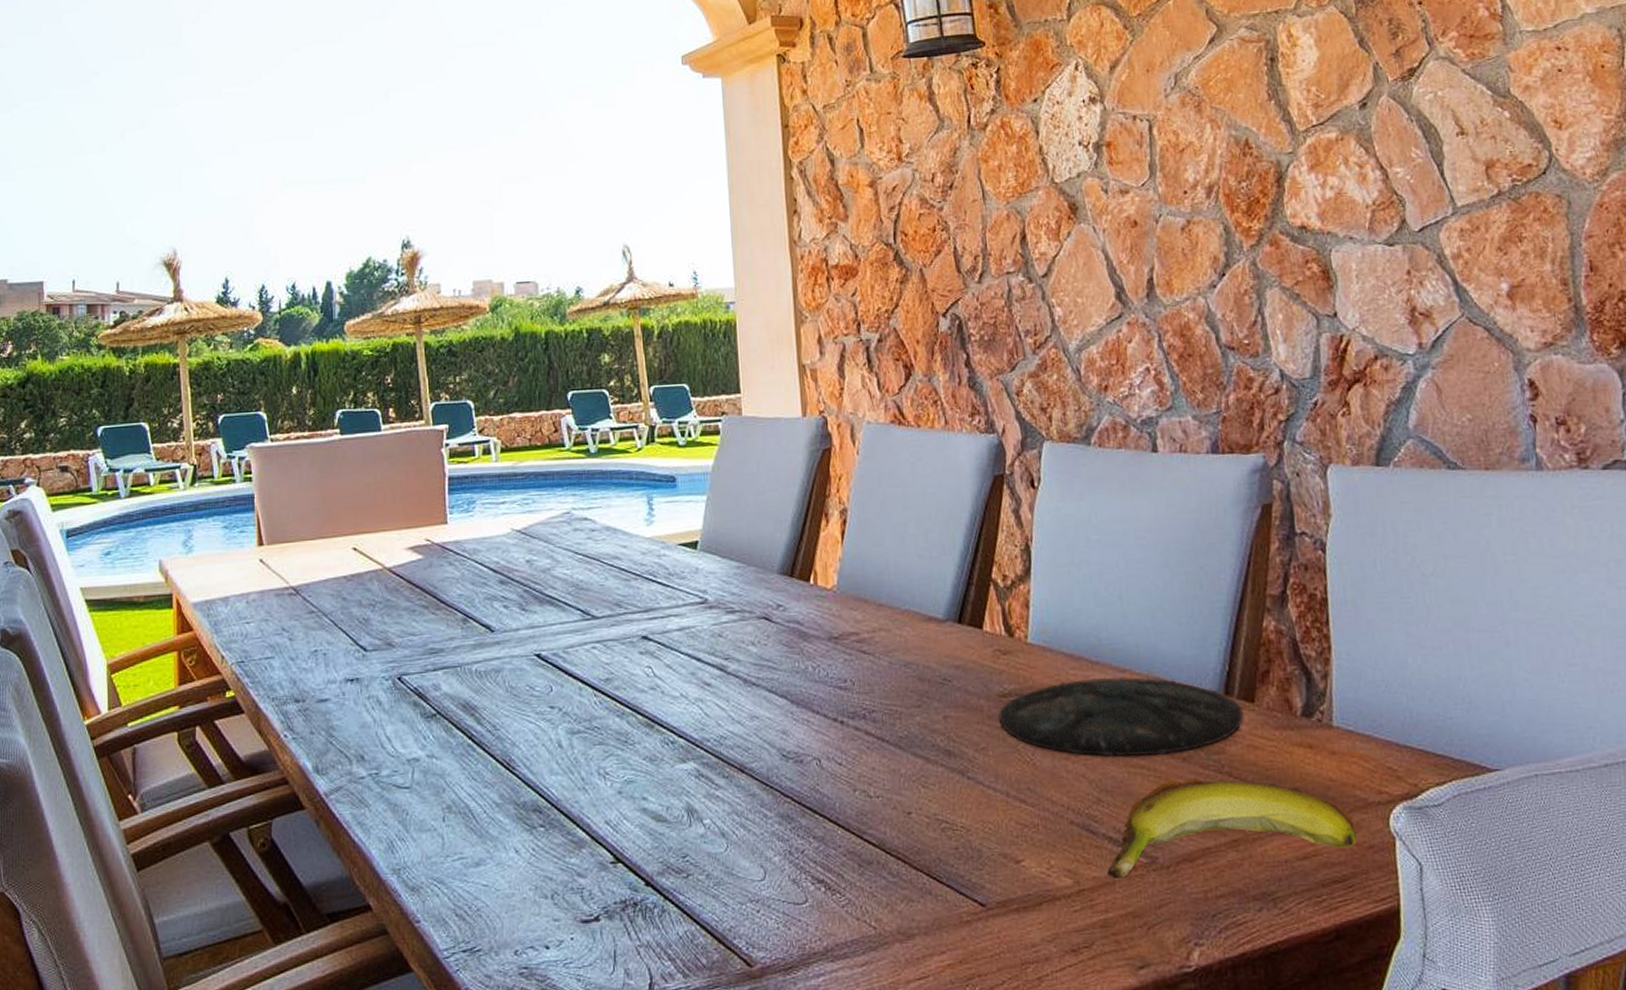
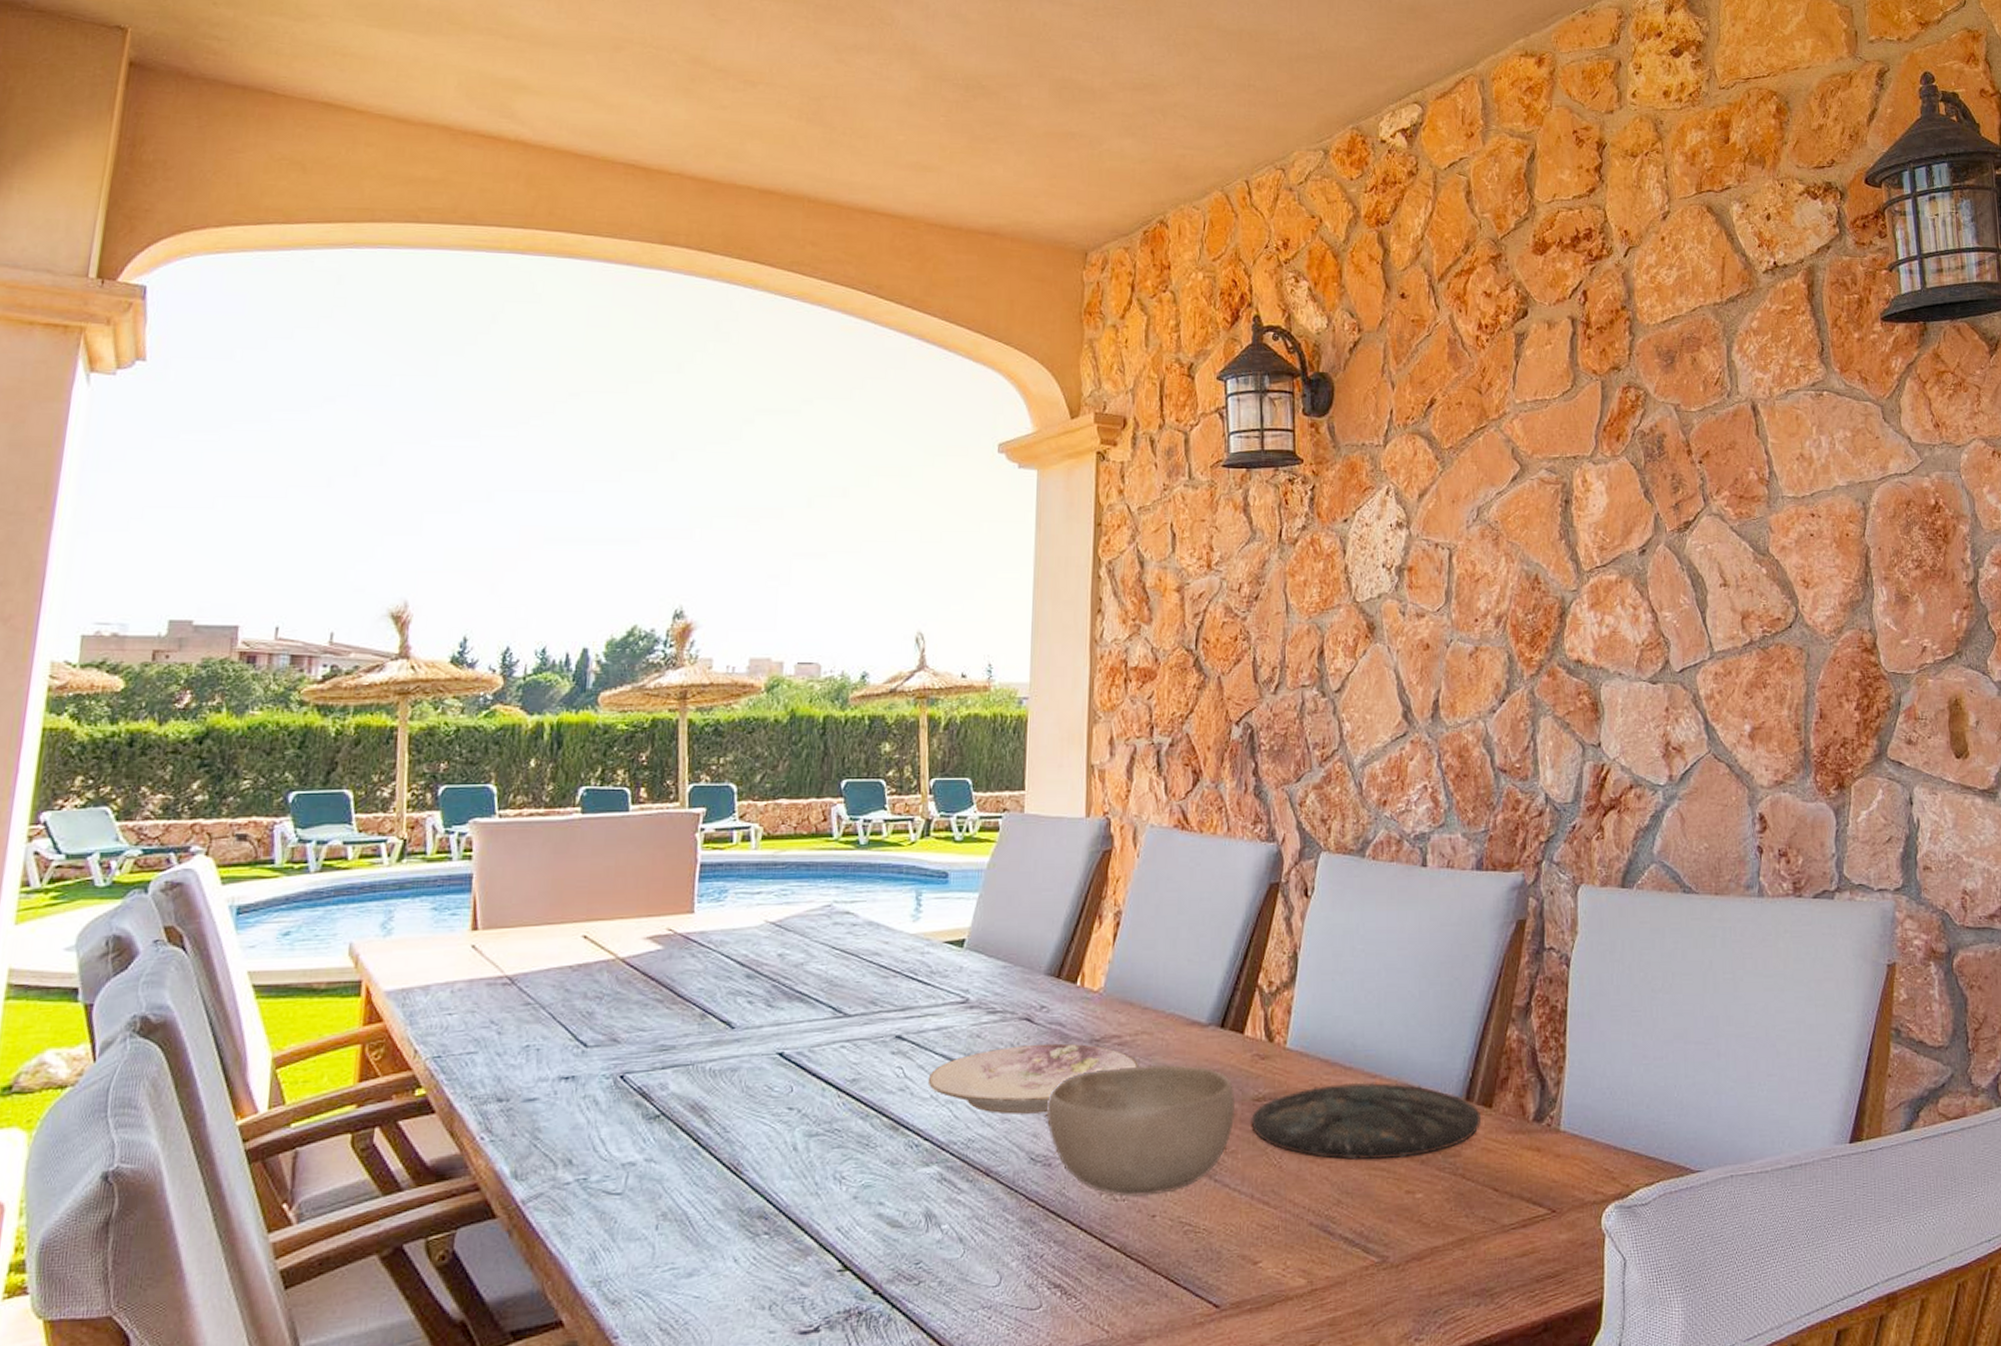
plate: none [676,641,879,712] -> present [927,1043,1138,1115]
bowl: none [793,660,982,794] -> present [1047,1064,1236,1197]
banana: present [1107,778,1358,878] -> none [1340,1180,1572,1277]

